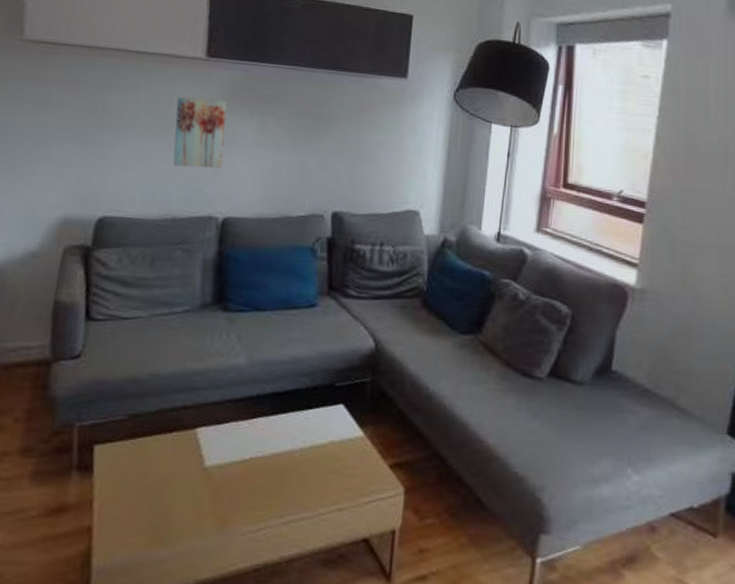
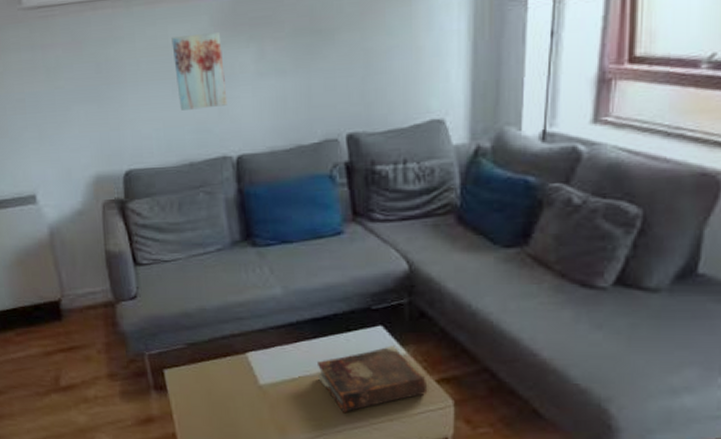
book: none [271,426,381,502] -> present [318,345,428,414]

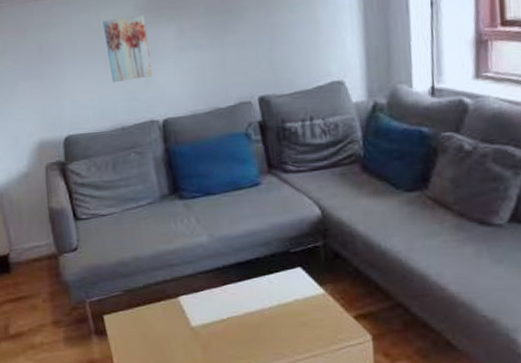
book: present [318,345,428,414] -> none [244,285,347,351]

